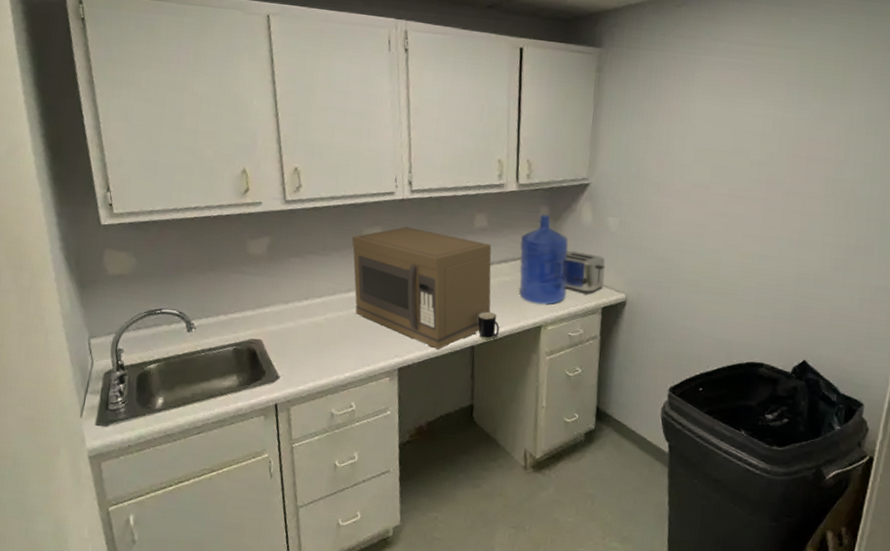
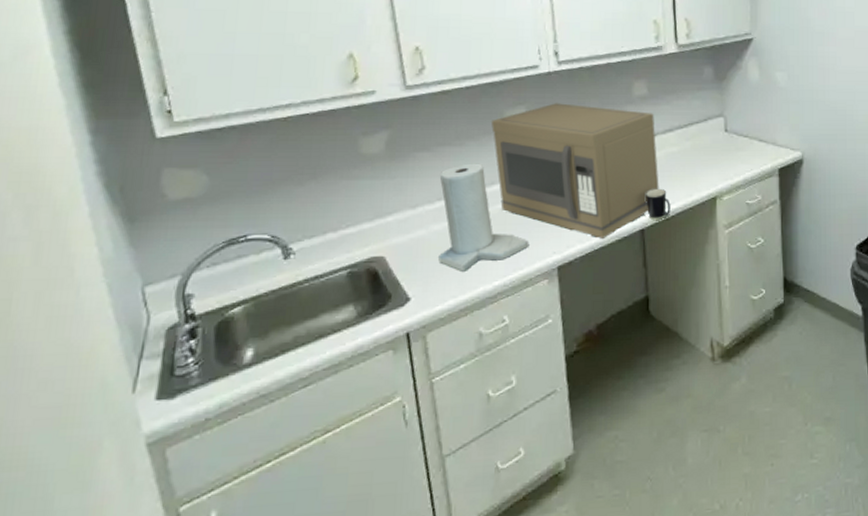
paper towel: none [303,271,376,361] -> present [438,163,529,271]
water jug: present [519,215,569,305] -> none [685,76,740,175]
toaster: present [561,250,606,295] -> none [732,111,778,158]

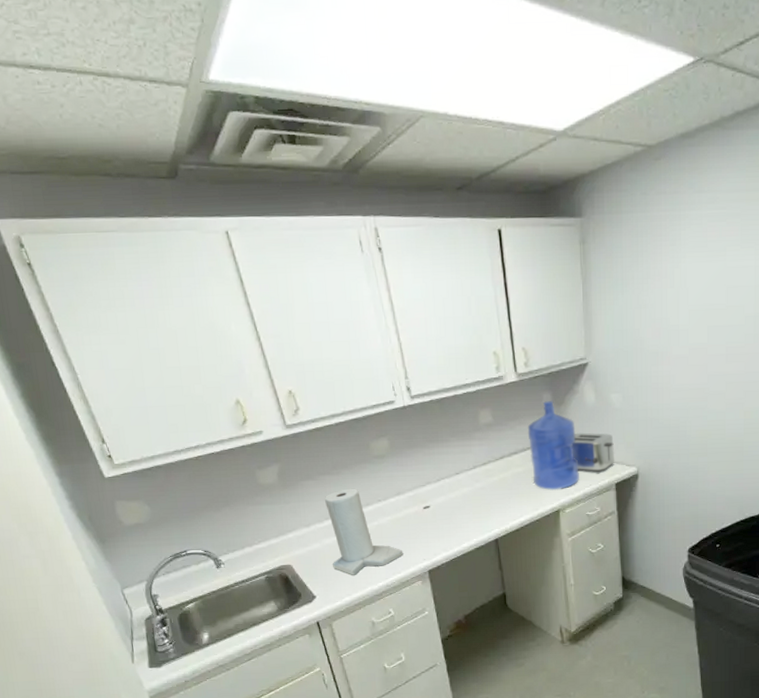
microwave: present [491,103,659,238] -> none [360,433,509,547]
mug: present [645,188,671,220] -> none [496,504,520,531]
water jug: none [685,76,740,175] -> present [527,401,579,491]
toaster: none [732,111,778,158] -> present [571,432,614,474]

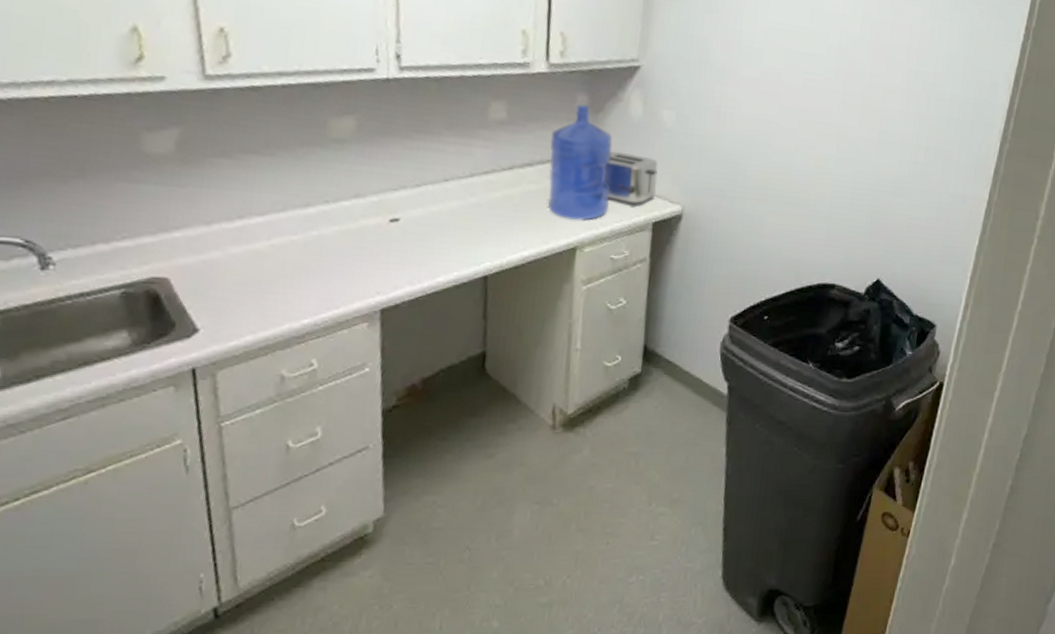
paper towel: present [325,488,404,575] -> none [236,177,349,304]

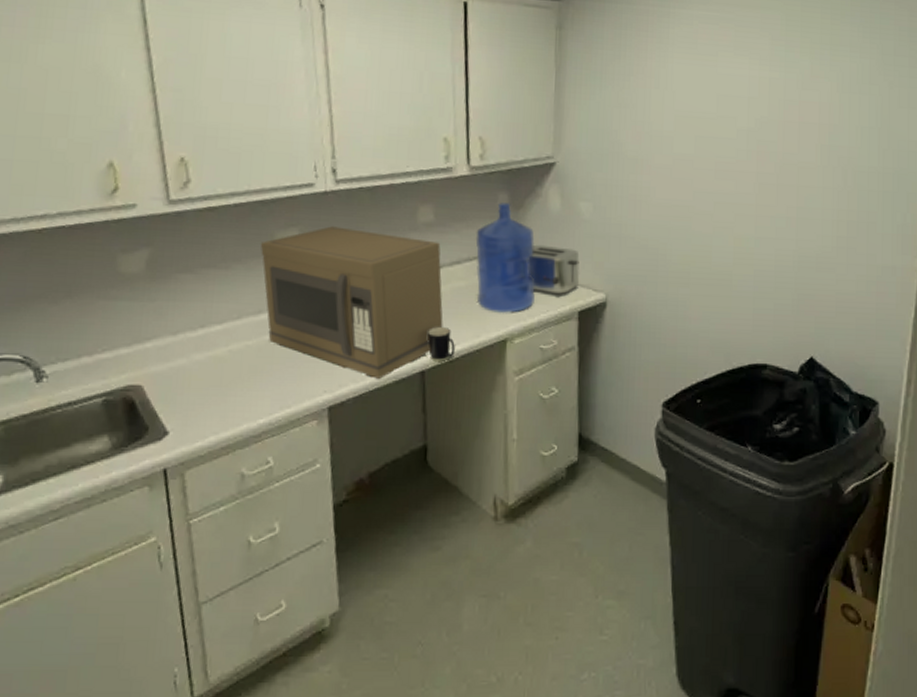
microwave: none [310,116,512,282] -> present [260,226,443,379]
mug: none [492,230,522,267] -> present [426,326,455,362]

